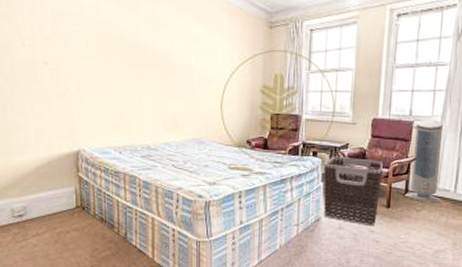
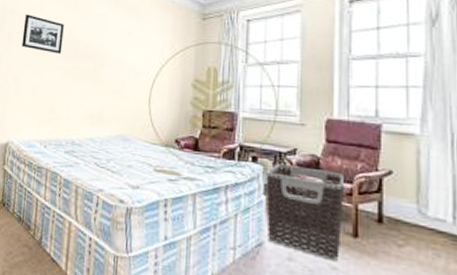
picture frame: none [79,16,127,60] -> present [21,15,64,54]
air purifier: present [404,119,444,204] -> none [378,122,437,239]

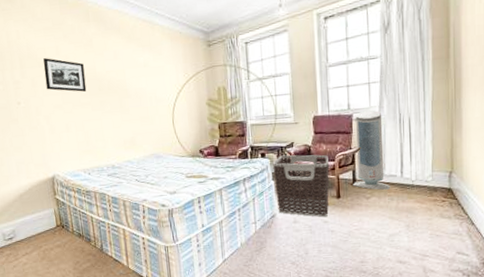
air purifier: none [378,122,437,239] -> present [353,110,391,190]

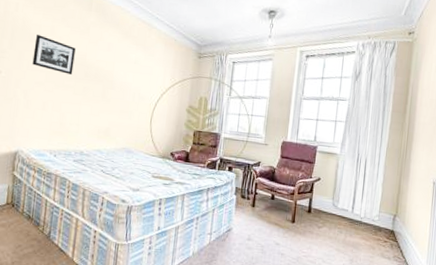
clothes hamper: present [272,154,330,218] -> none [235,172,290,240]
air purifier: present [353,110,391,190] -> none [308,145,343,222]

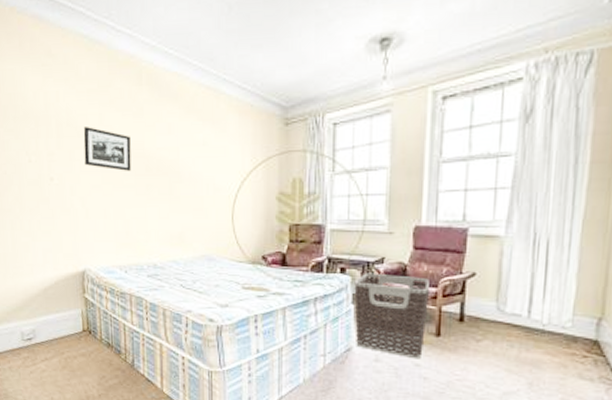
clothes hamper: none [235,172,290,240] -> present [354,272,429,359]

